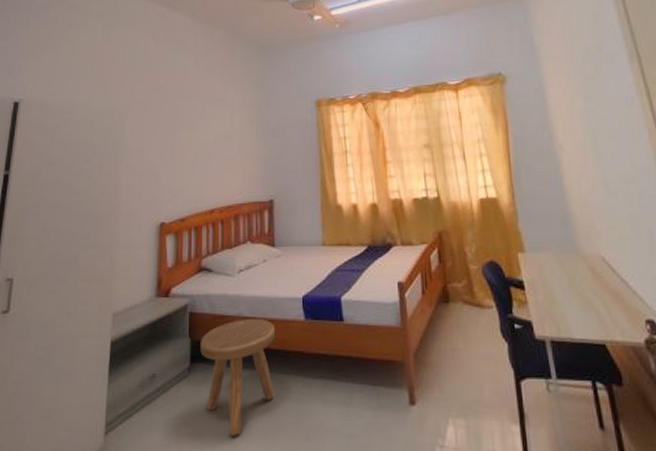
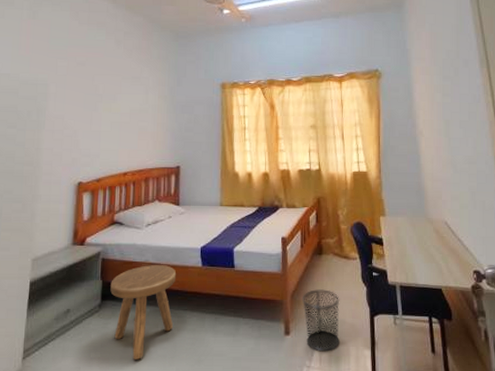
waste bin: none [427,347,479,427] -> present [301,289,340,352]

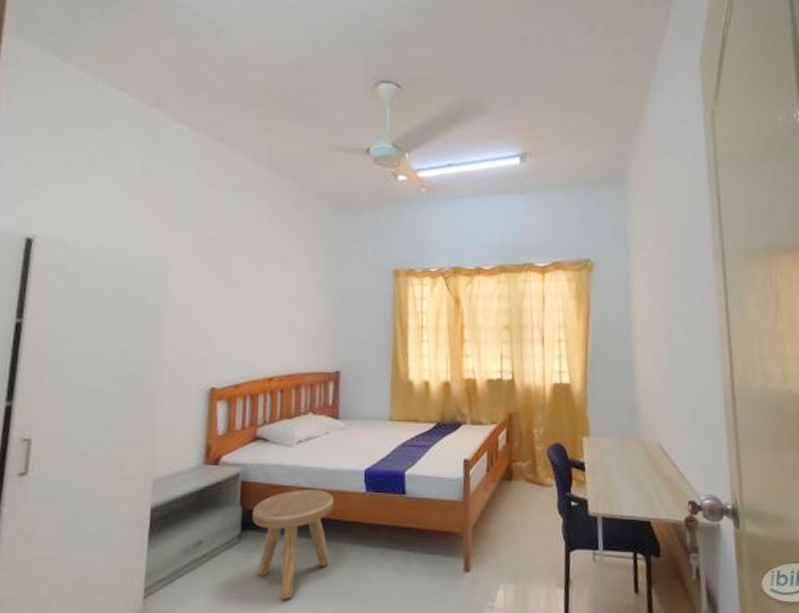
waste bin: present [301,289,340,352] -> none [485,520,531,591]

